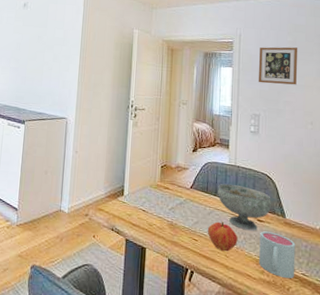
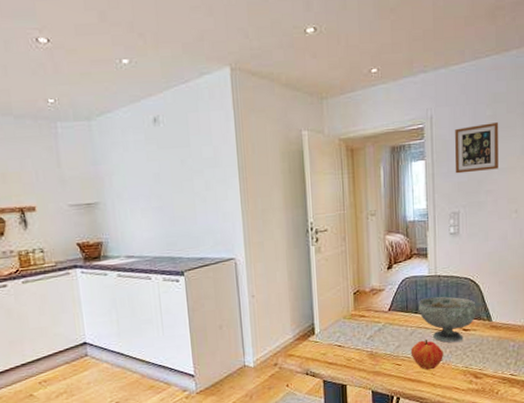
mug: present [259,231,296,279] -> none [466,339,503,383]

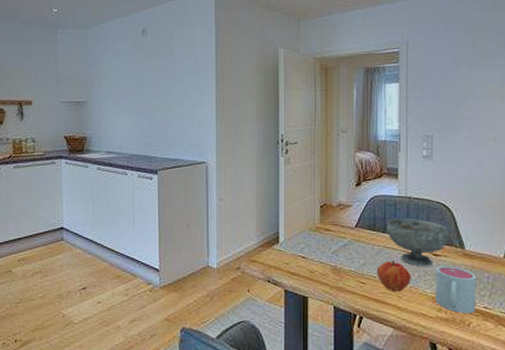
picture frame: present [455,122,499,174] -> none [430,51,478,98]
mug: none [466,339,503,383] -> present [436,266,476,314]

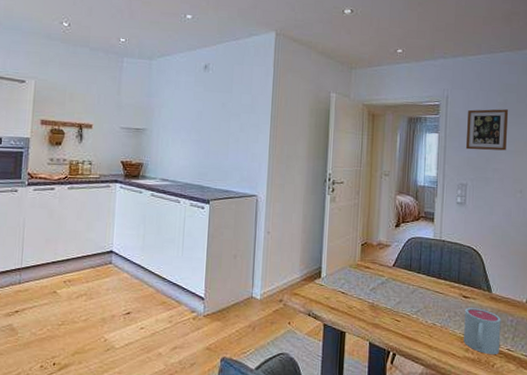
fruit: present [376,259,411,292] -> none [410,299,442,331]
bowl: present [387,218,449,267] -> none [421,259,478,308]
picture frame: none [430,51,478,98] -> present [465,109,509,151]

